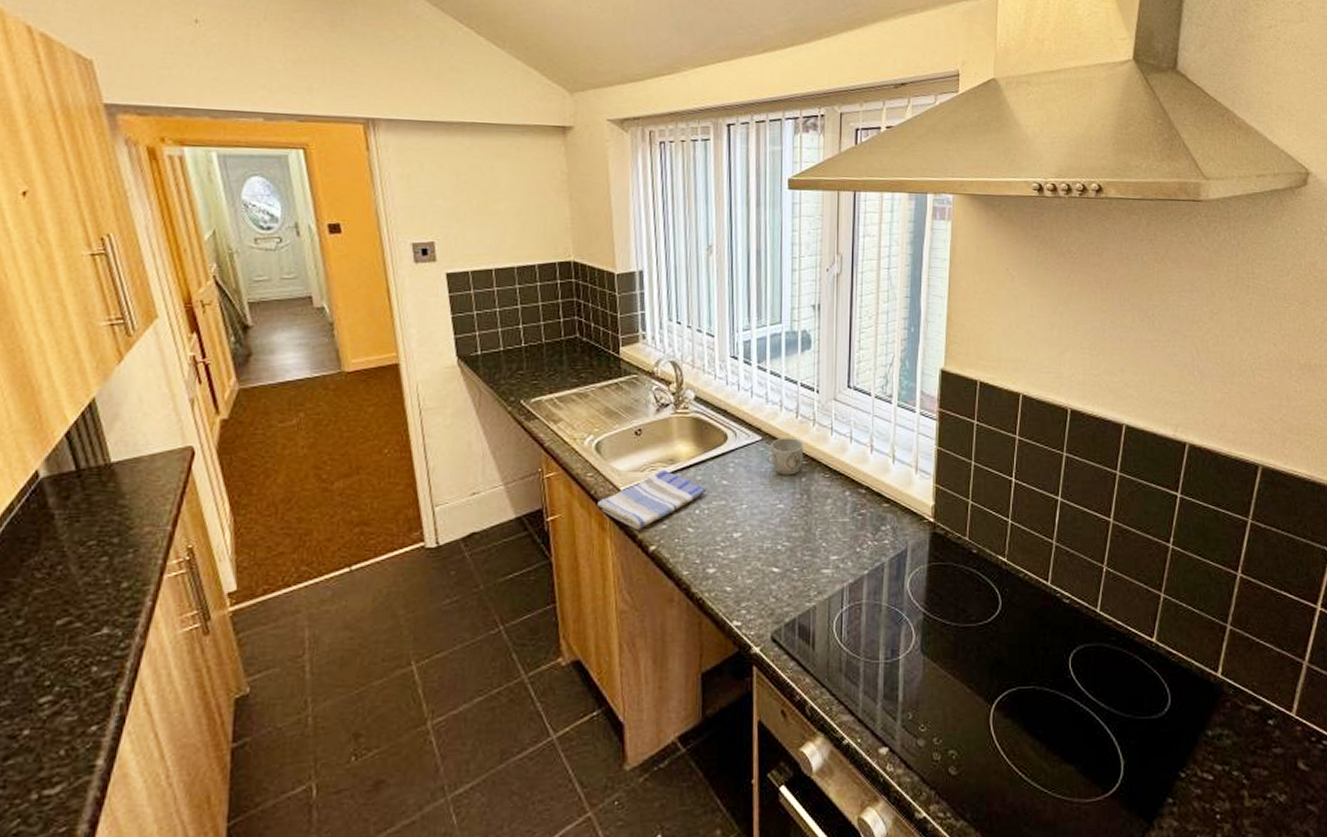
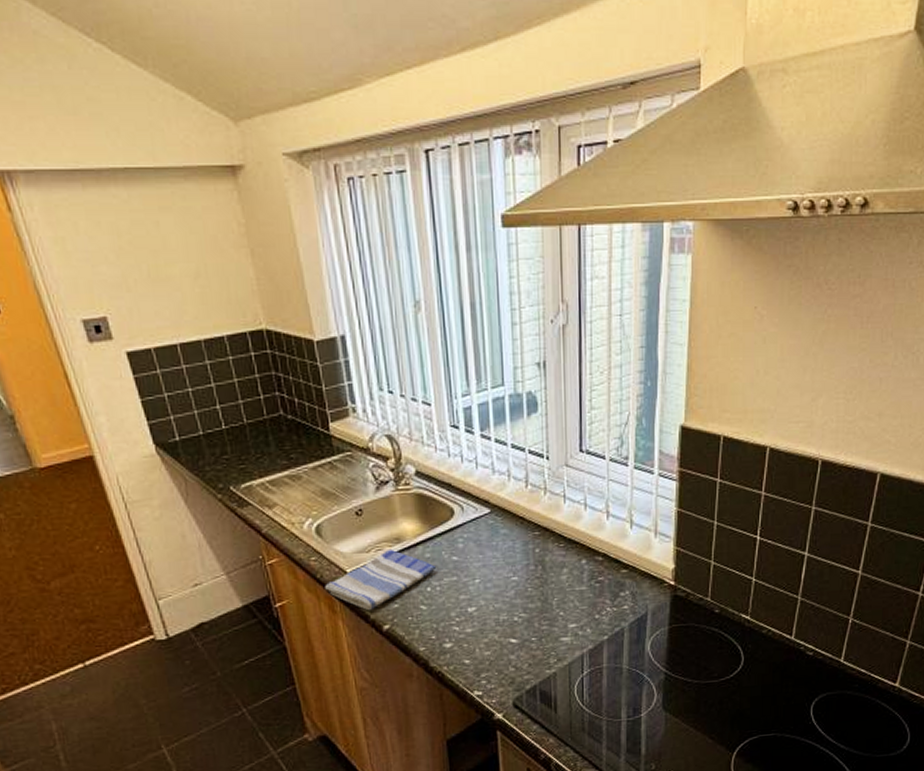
mug: present [765,438,804,475] -> none [496,508,536,547]

